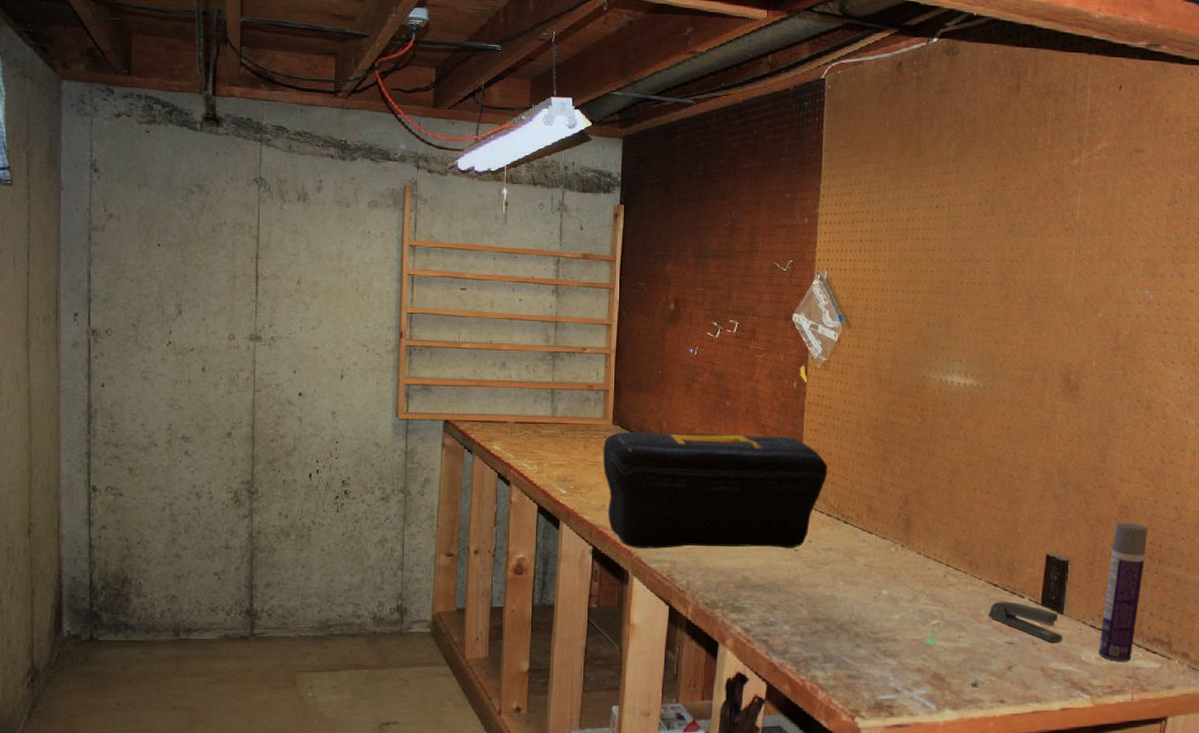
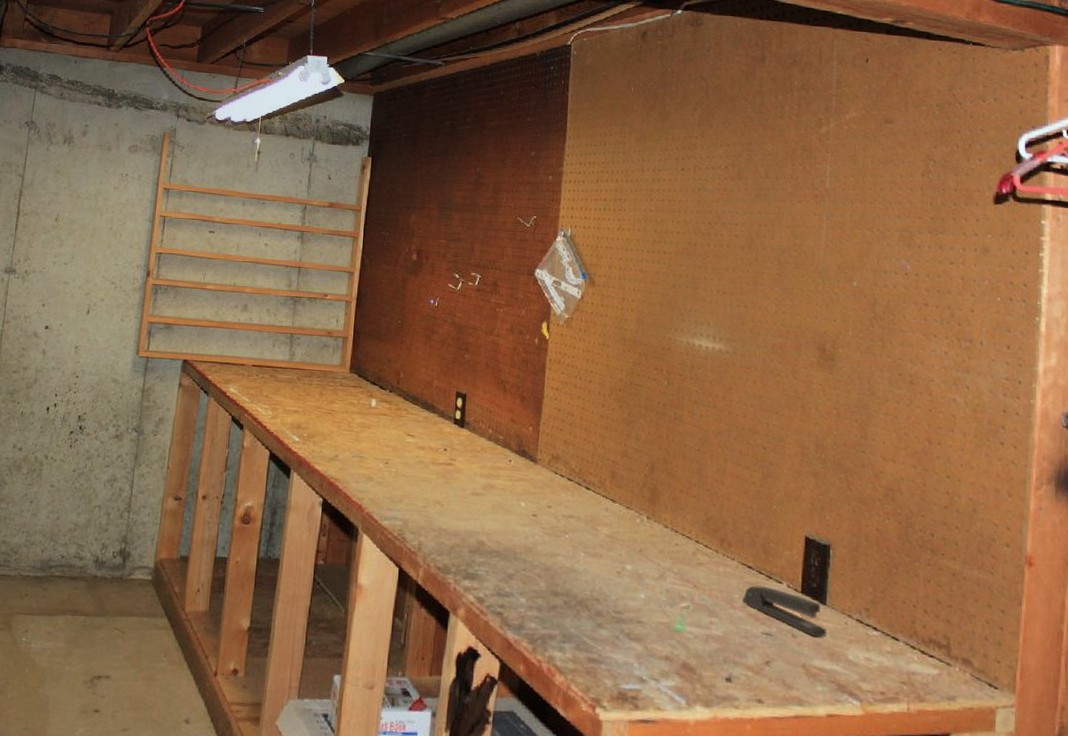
toolbox: present [603,431,828,549] -> none [338,380,570,513]
spray can: present [1098,523,1148,661] -> none [867,506,917,665]

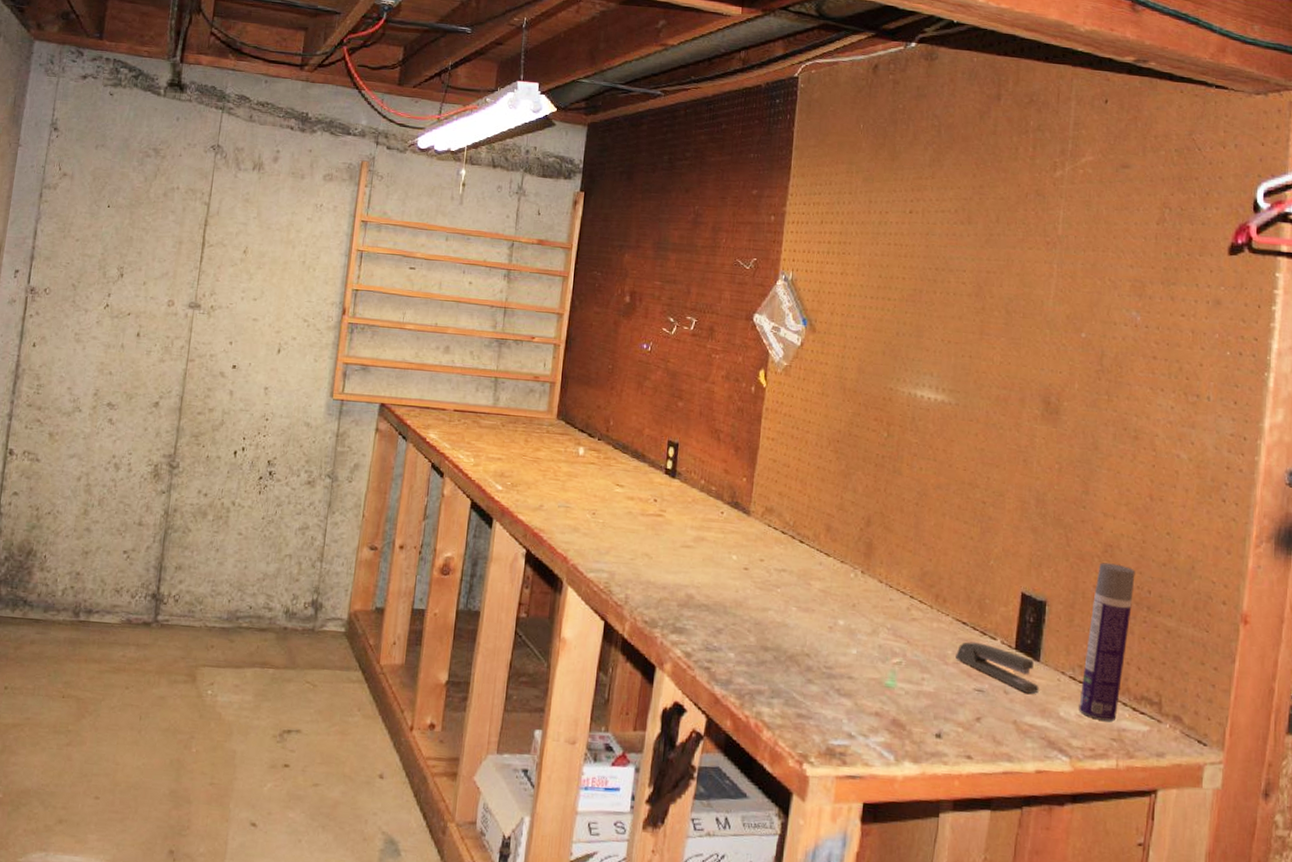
spray can: none [867,506,917,665] -> present [1079,562,1135,721]

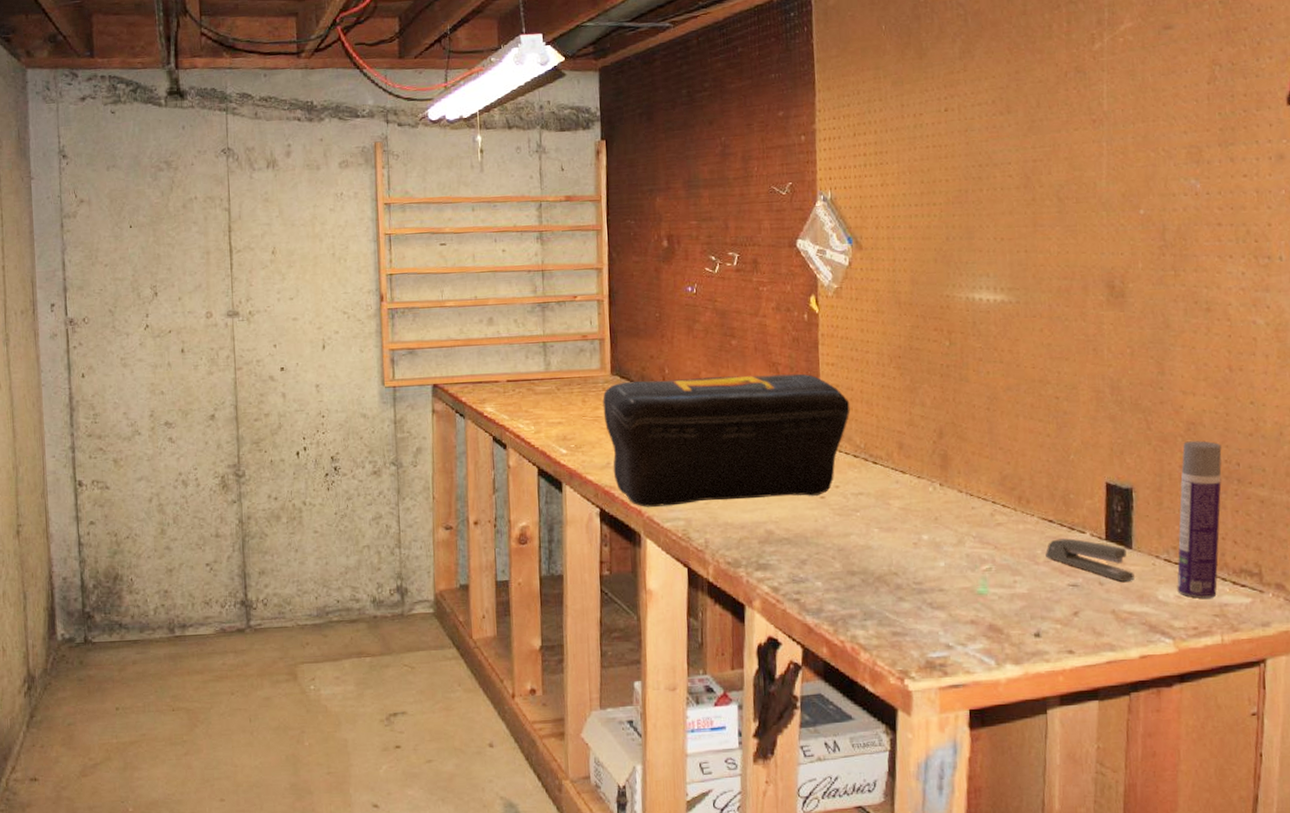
toolbox: none [543,427,785,567] -> present [602,373,850,507]

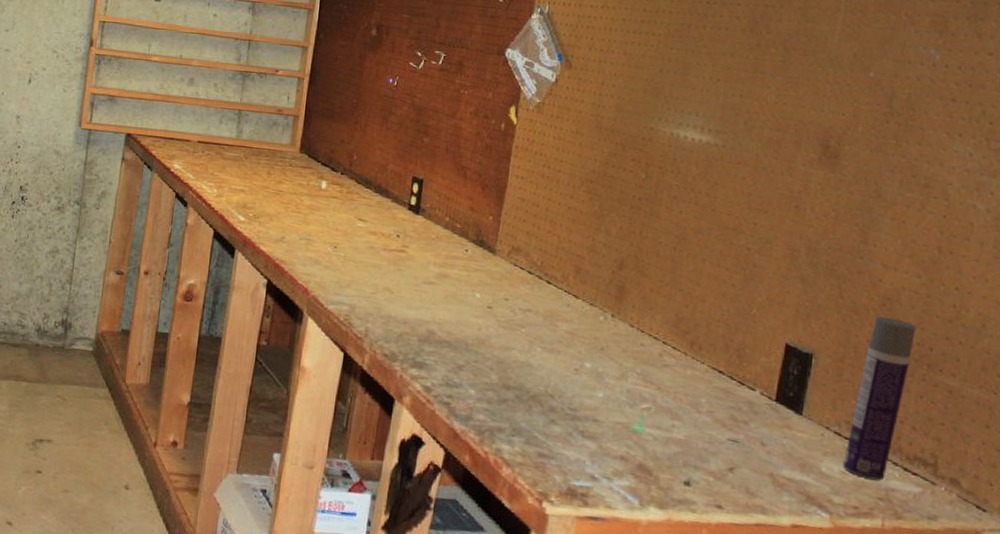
toolbox: present [602,373,850,507] -> none [286,161,533,305]
stapler: present [1045,538,1135,582] -> none [710,391,800,447]

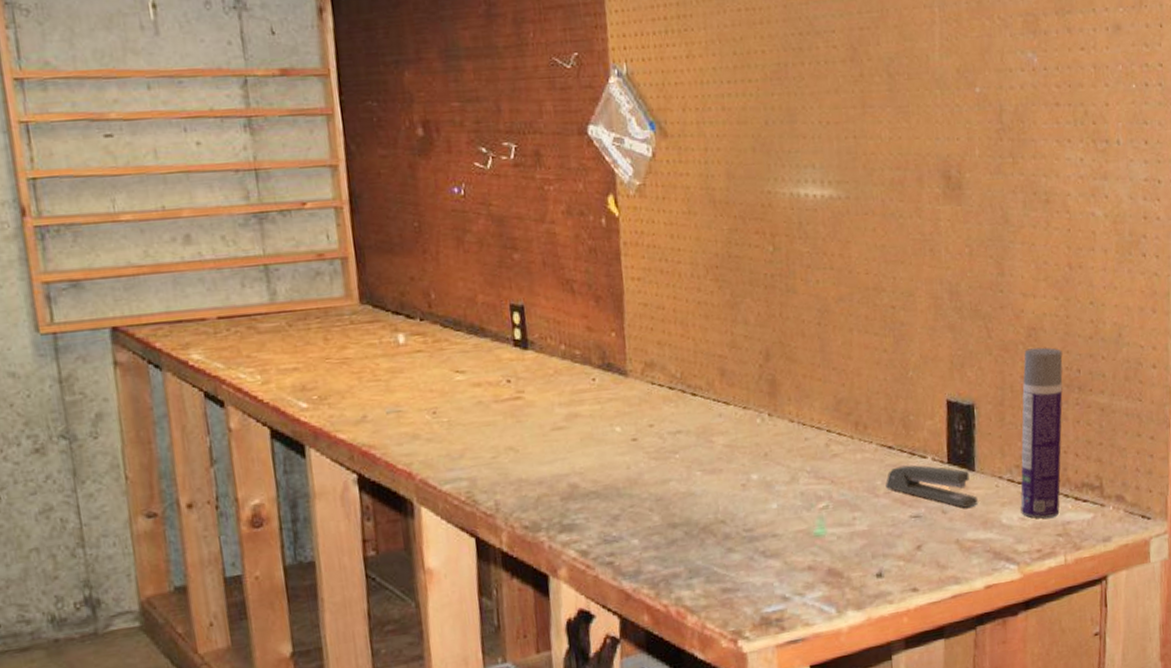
stapler: none [710,391,800,447] -> present [885,464,978,508]

